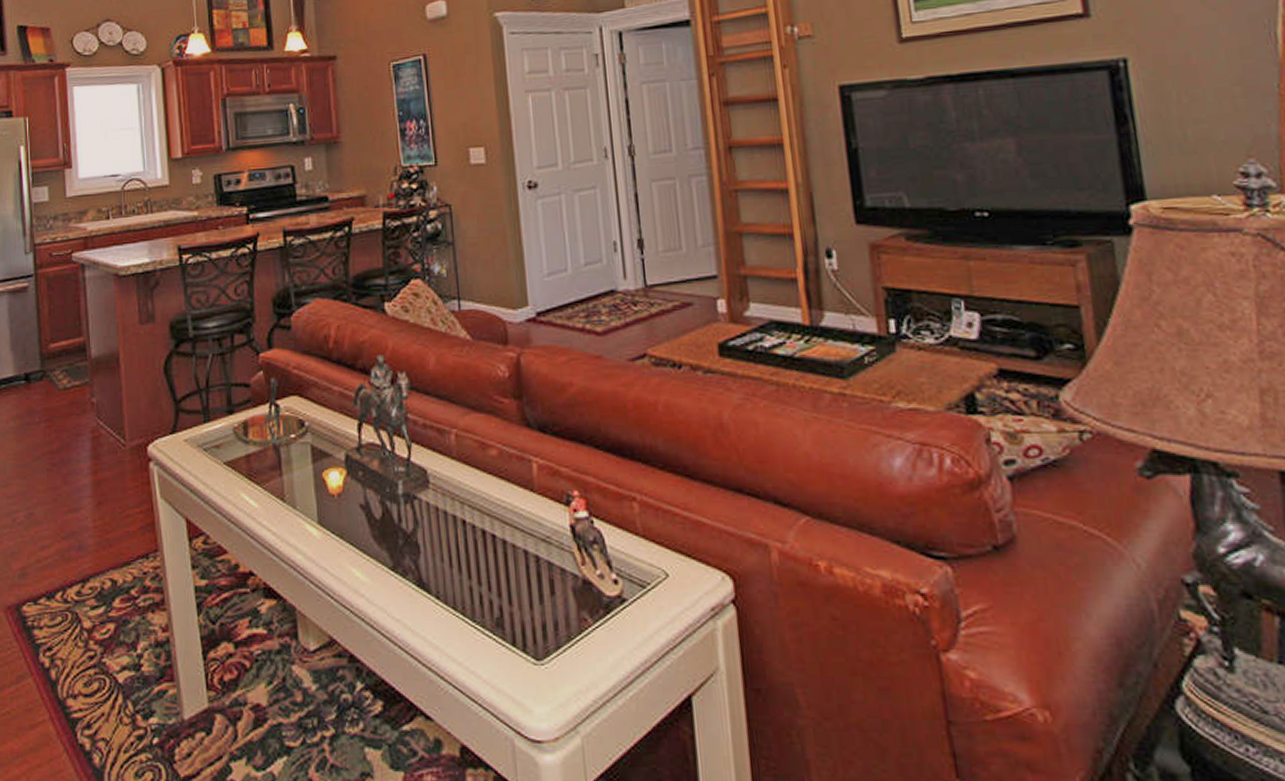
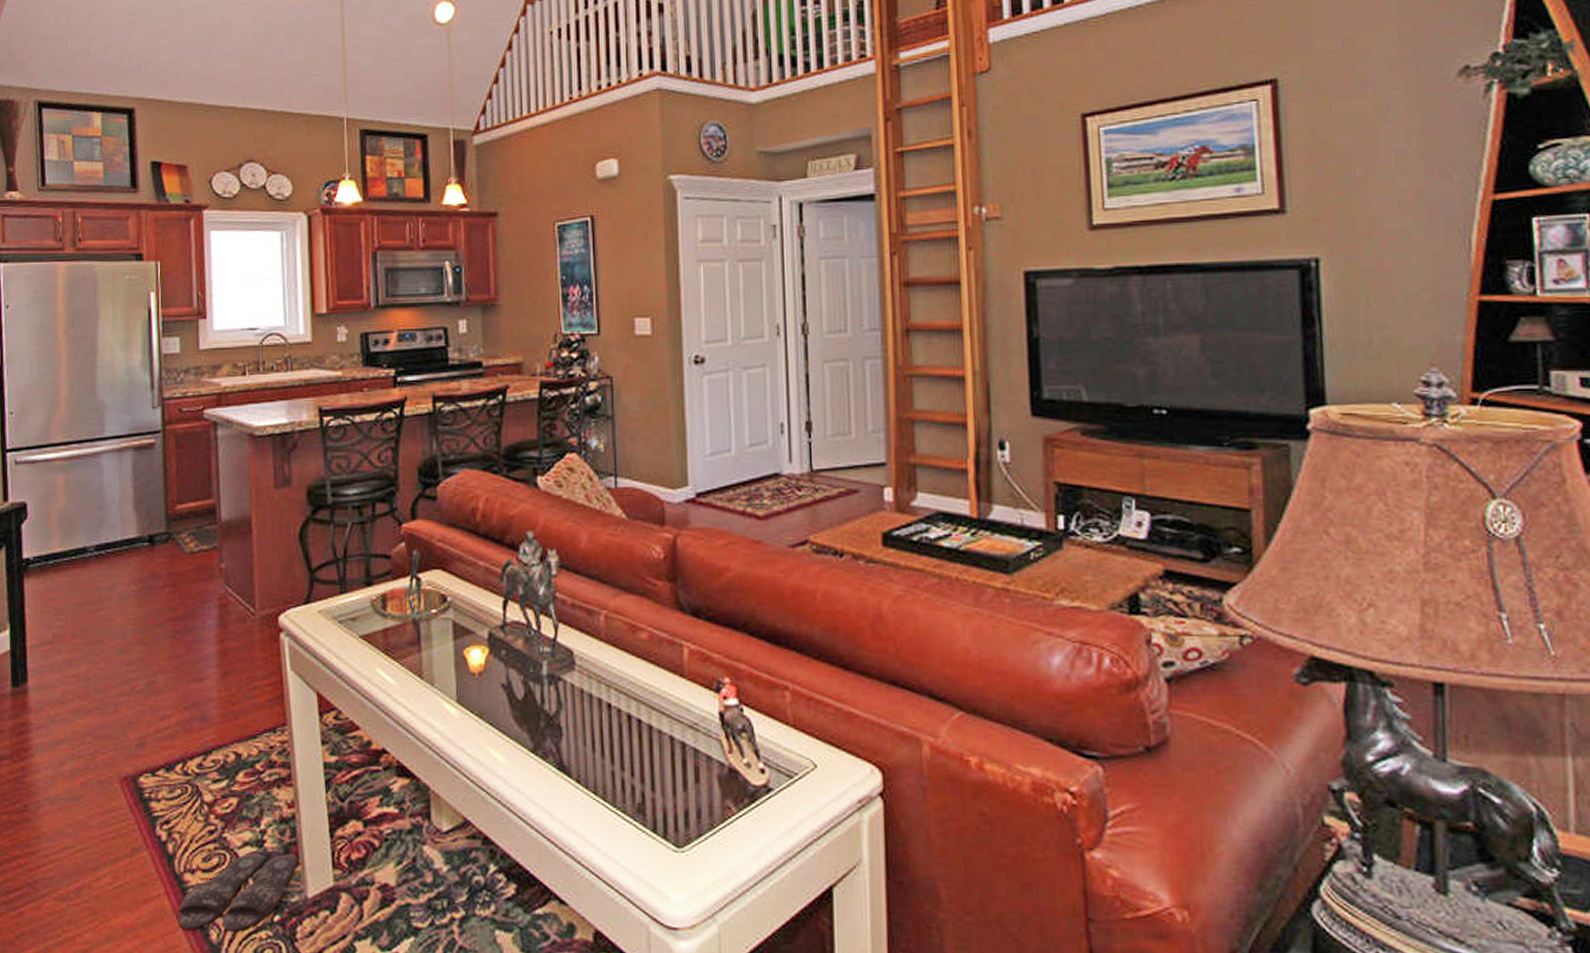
slippers: none [61,676,174,755] -> present [177,852,298,932]

